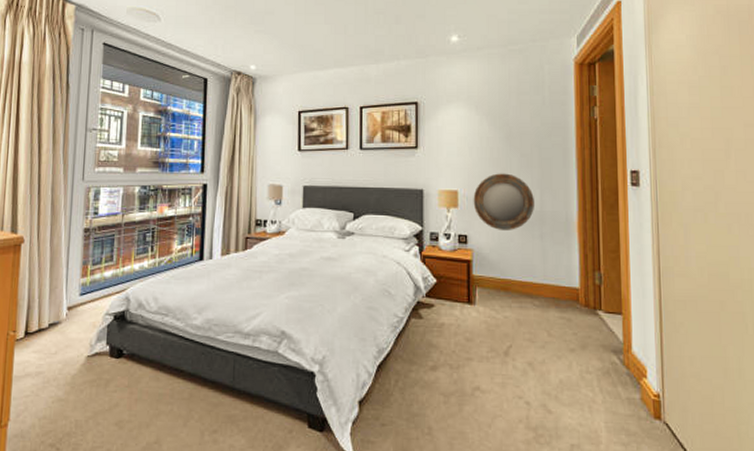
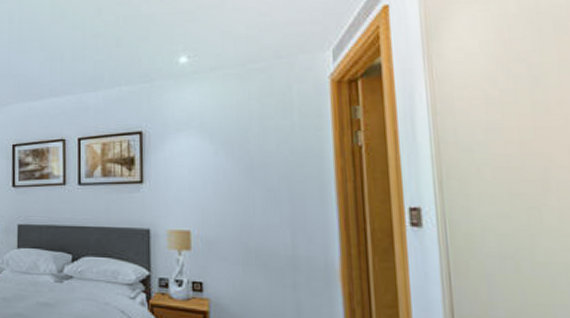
home mirror: present [473,173,534,230] -> none [209,211,284,278]

